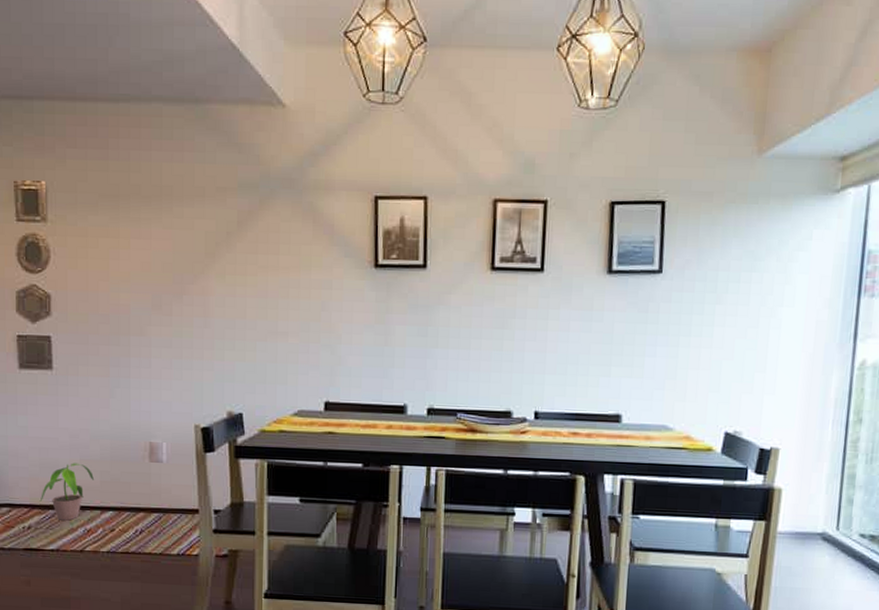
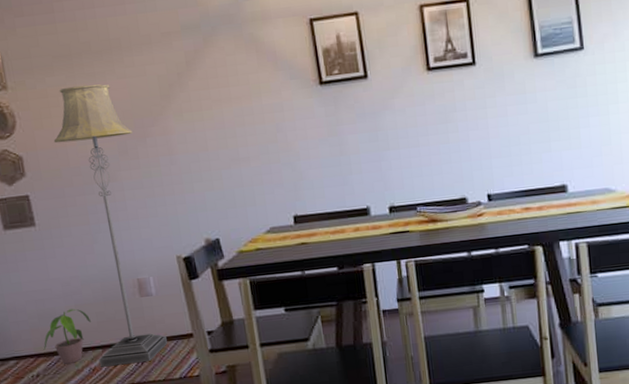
floor lamp: none [86,229,170,532] -> present [53,84,167,367]

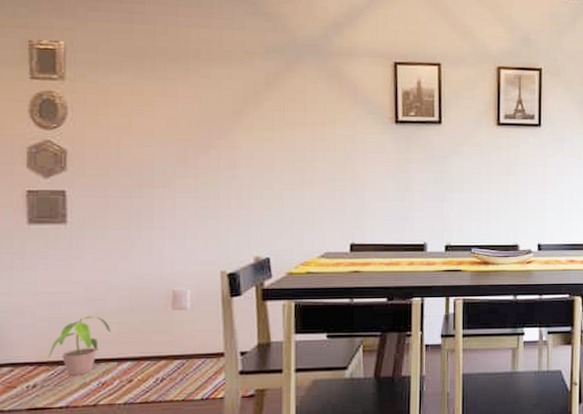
floor lamp: present [53,84,167,367] -> none [106,87,196,382]

